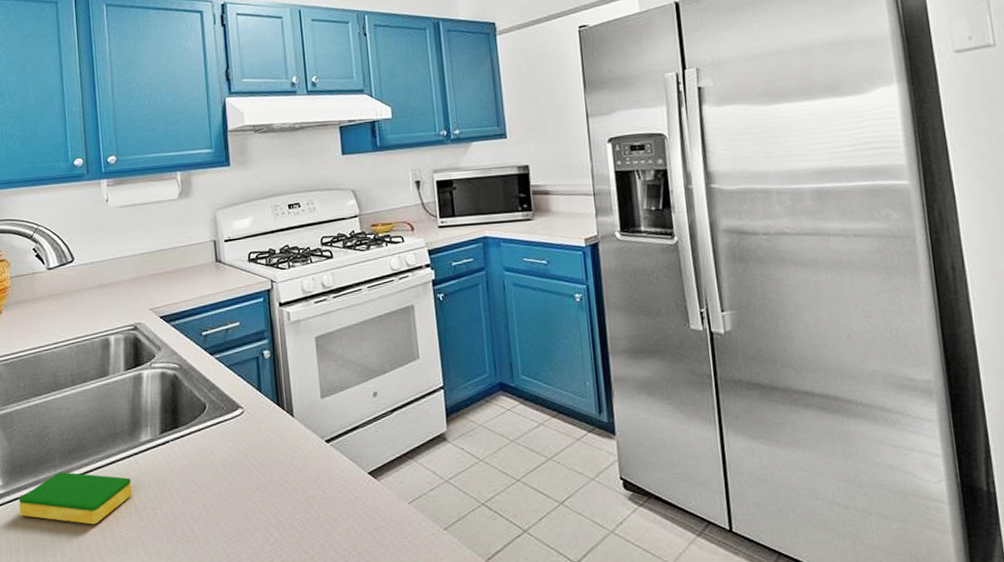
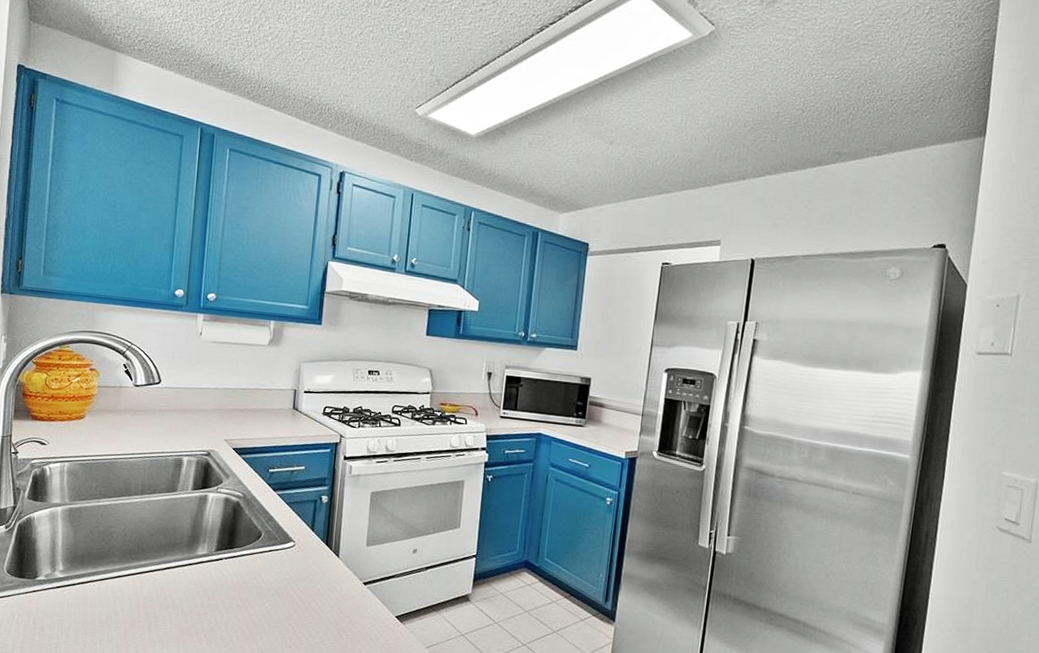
dish sponge: present [19,472,132,525] -> none [75,568,183,619]

